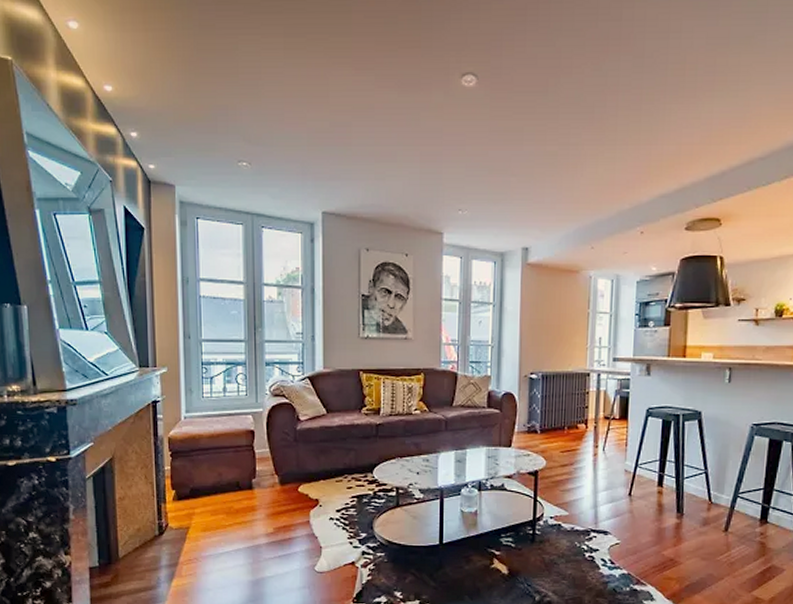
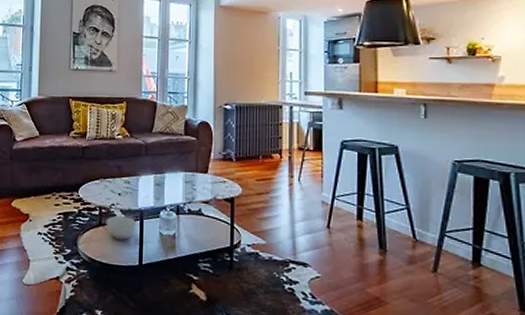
bowl: none [403,496,436,521] -> present [106,216,136,241]

